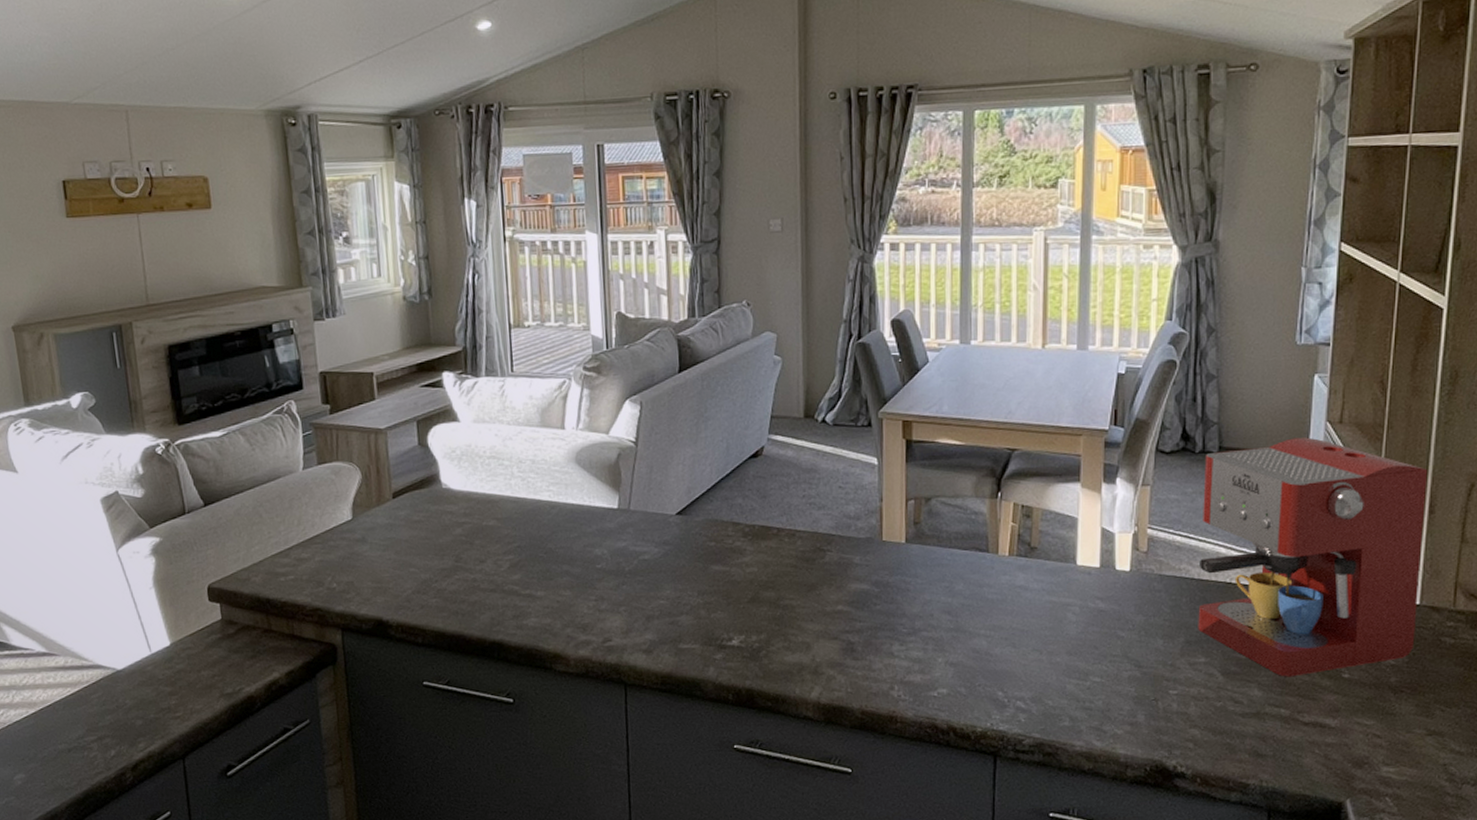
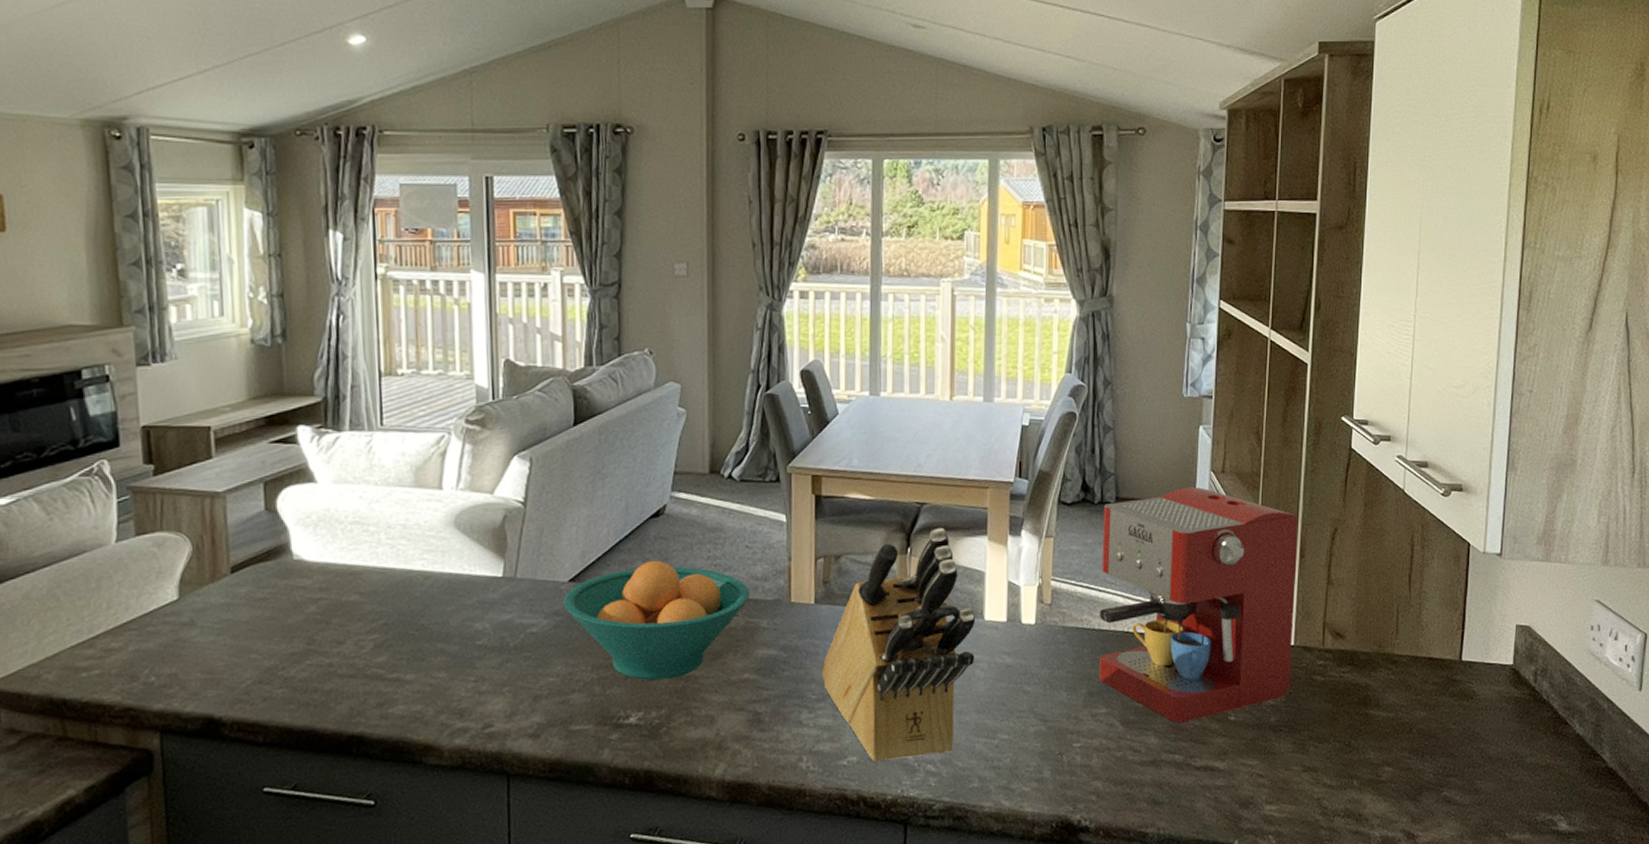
fruit bowl: none [671,497,843,608] -> present [563,560,750,681]
knife block: none [912,473,1068,696] -> present [821,527,976,762]

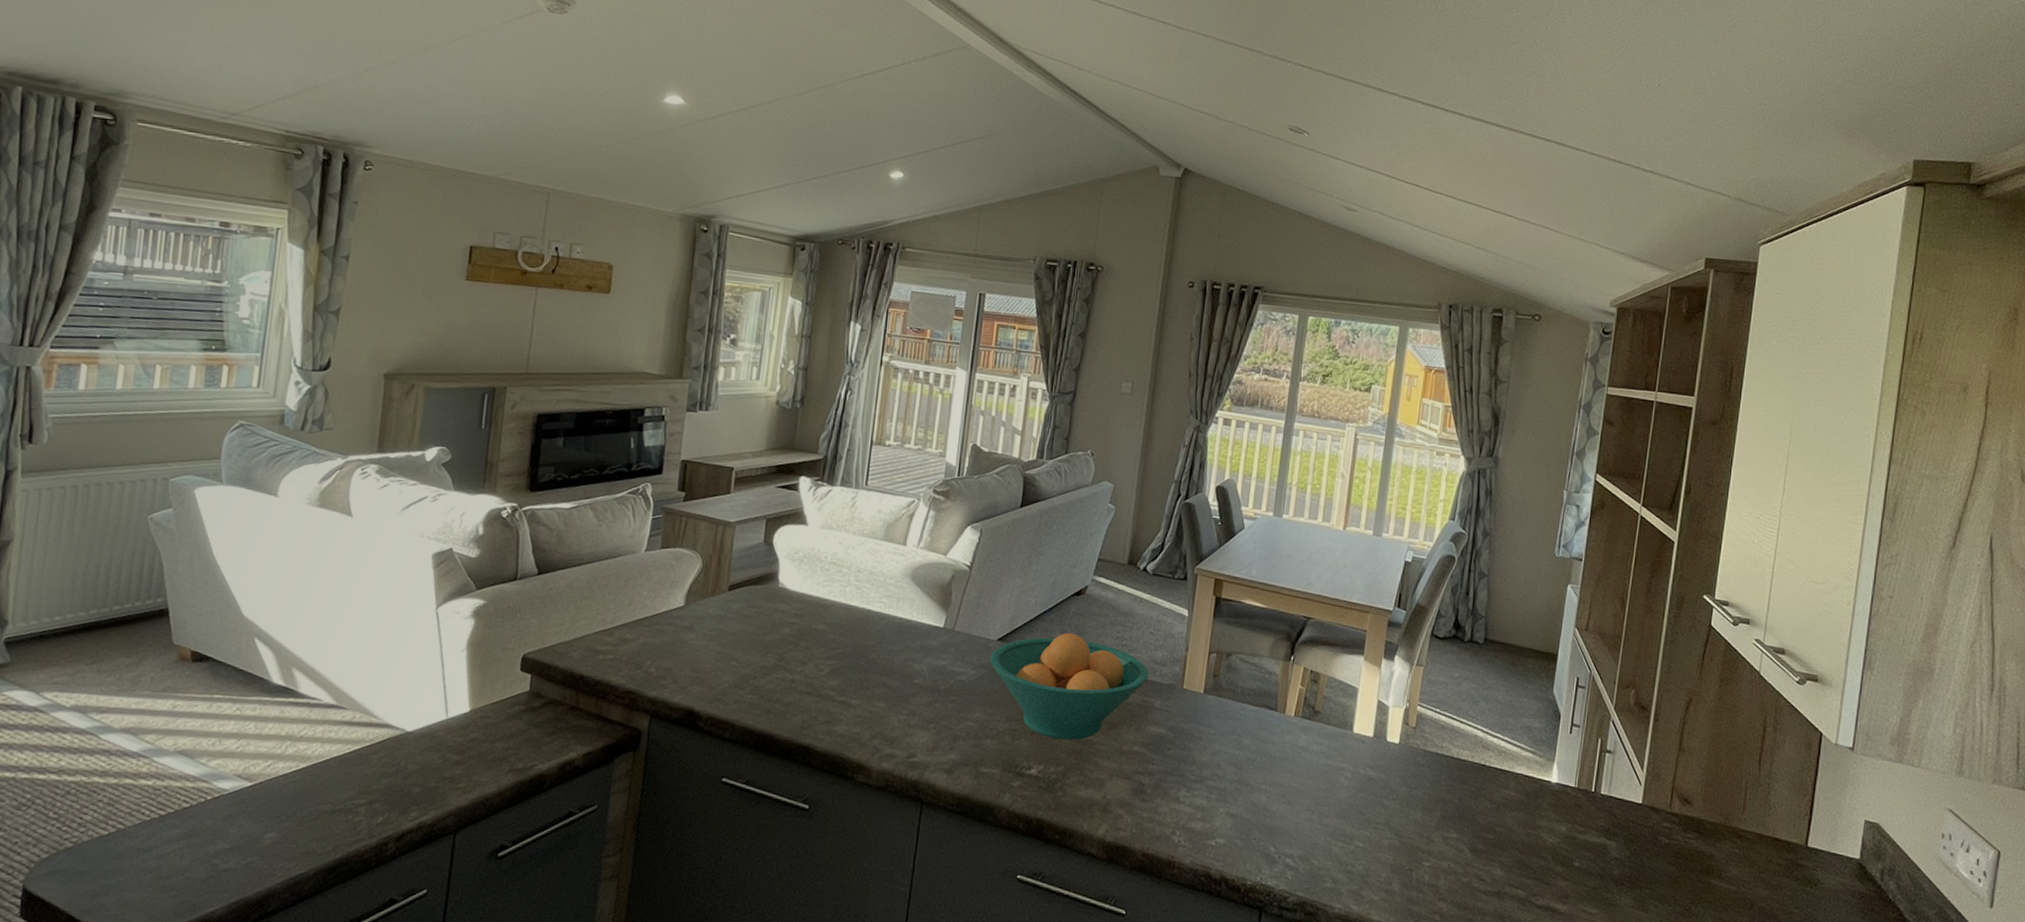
knife block: present [821,527,976,762] -> none [1202,641,1346,851]
coffee maker: present [1099,486,1298,723] -> none [1453,638,1655,860]

